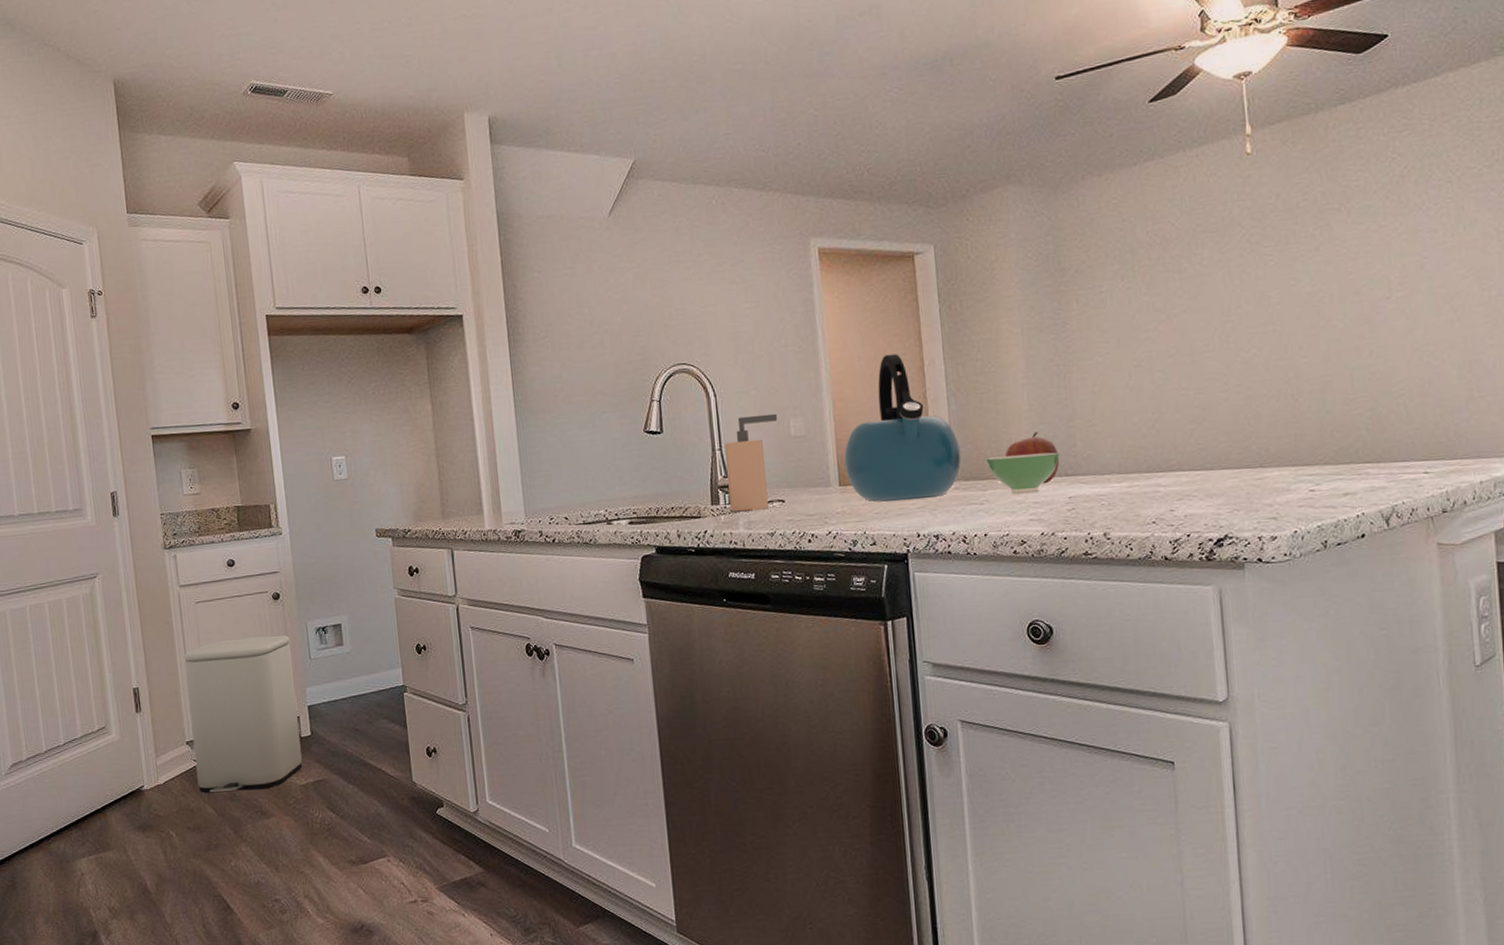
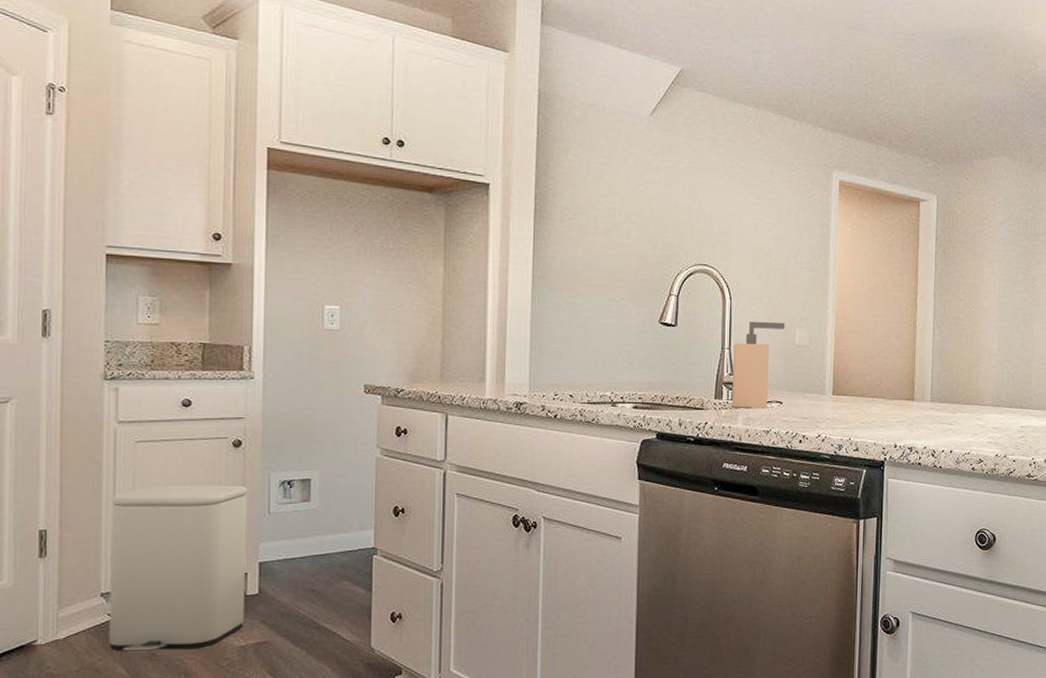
kettle: present [844,354,962,502] -> none [839,284,939,415]
bowl: present [985,452,1060,494] -> none [958,385,1017,420]
fruit: present [1004,431,1060,484] -> none [974,368,1017,413]

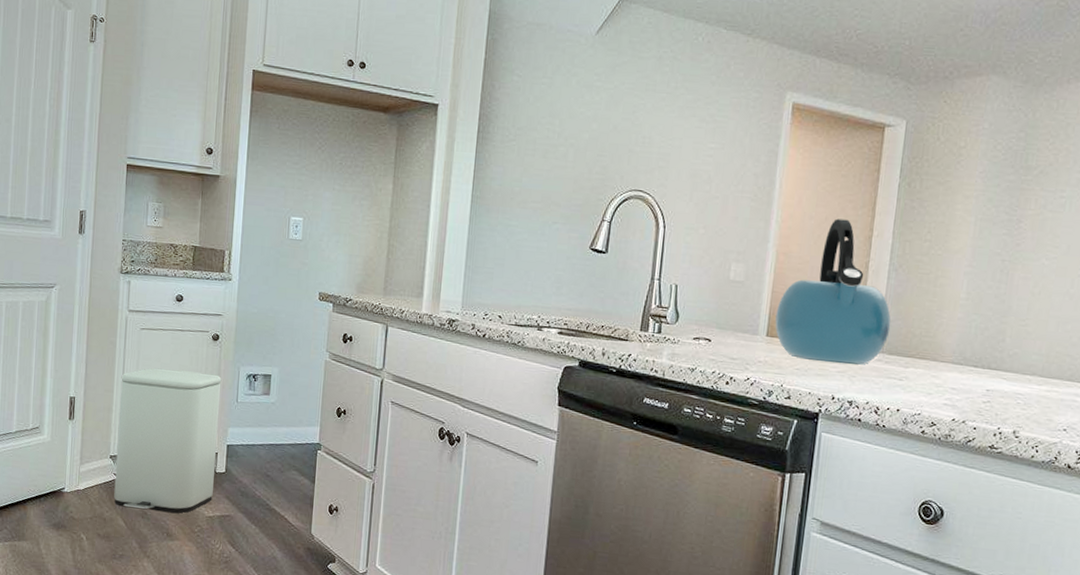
soap dispenser: present [732,321,785,409] -> none [658,252,721,345]
kettle: none [839,284,939,415] -> present [775,218,891,365]

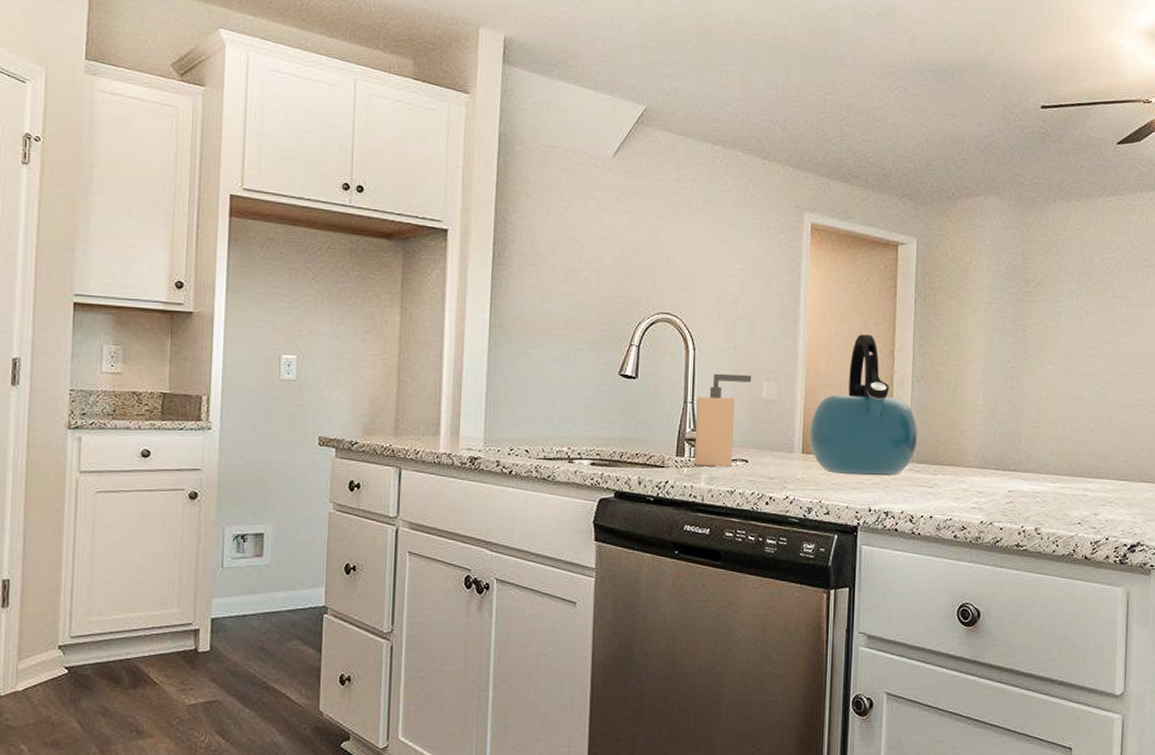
pedal bin: present [114,368,222,513] -> none [65,536,202,706]
soap dispenser: none [658,252,721,345] -> present [695,373,752,467]

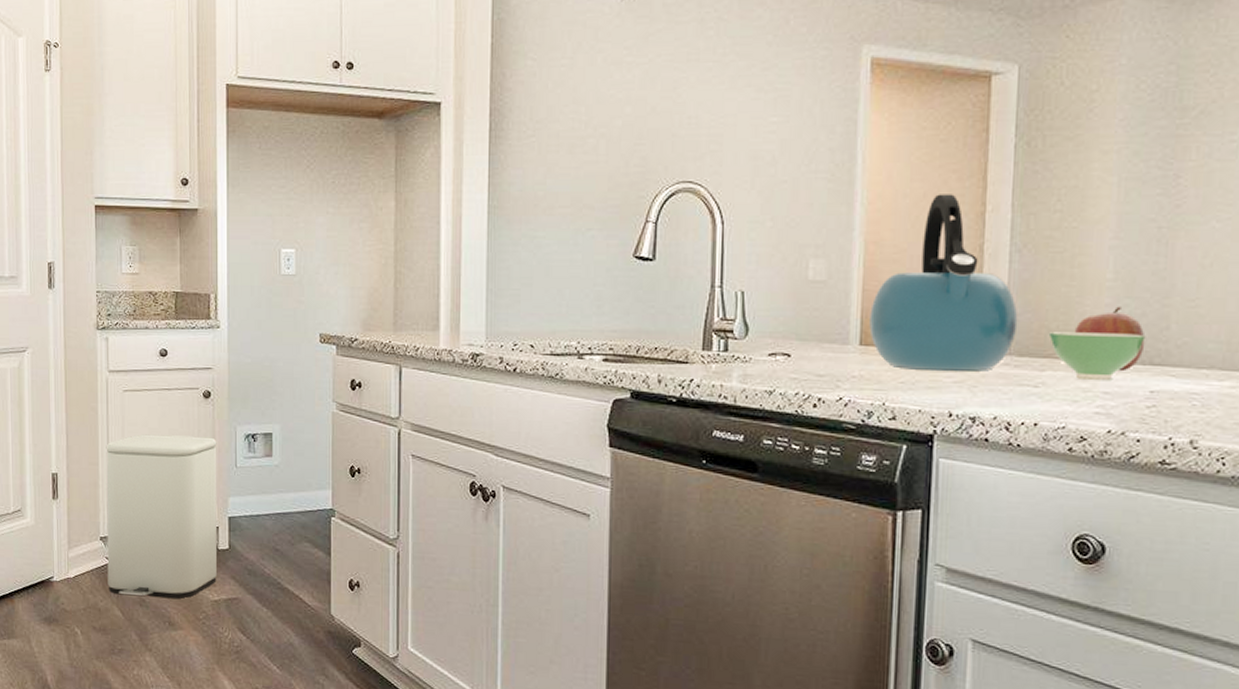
pedal bin: none [65,536,202,706] -> present [106,434,218,599]
soap dispenser: present [695,373,752,467] -> none [725,251,795,363]
bowl: none [939,445,1005,483] -> present [1048,332,1146,381]
fruit: none [957,426,1005,476] -> present [1074,306,1145,372]

